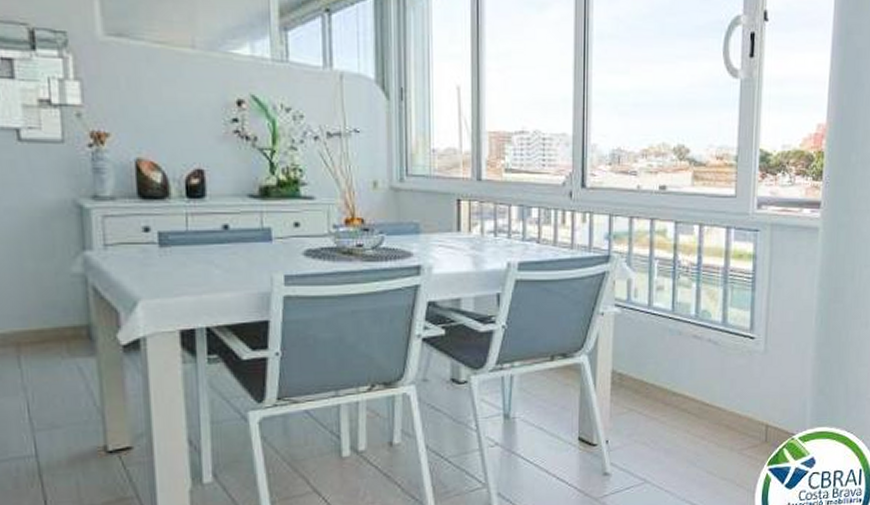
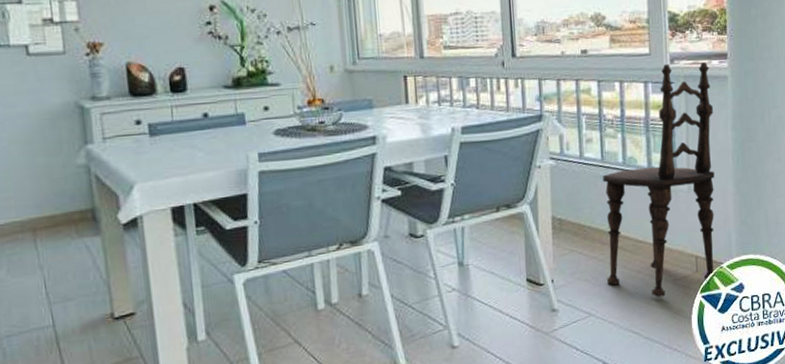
dining chair: none [666,208,800,467] -> present [602,62,715,298]

